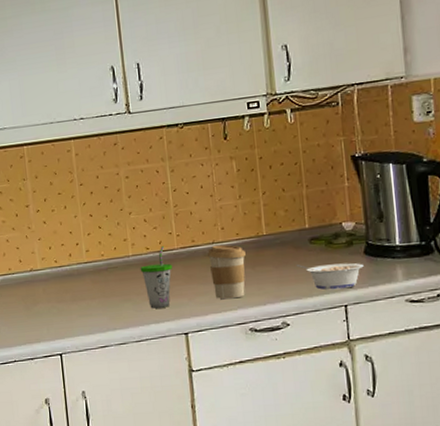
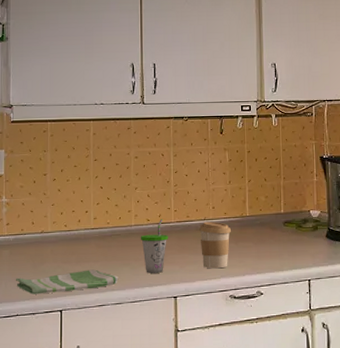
dish towel: none [8,307,120,339] -> present [15,269,118,295]
legume: present [296,263,364,290] -> none [271,243,325,266]

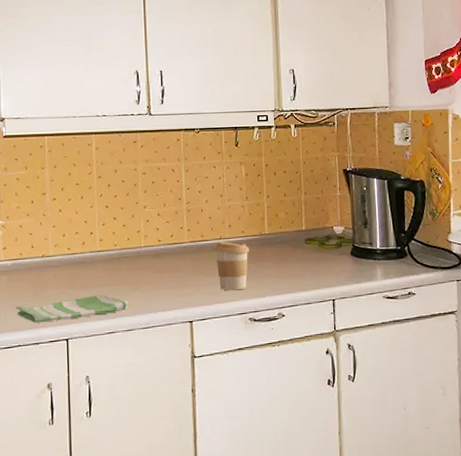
cup: present [140,218,168,273] -> none [151,238,182,297]

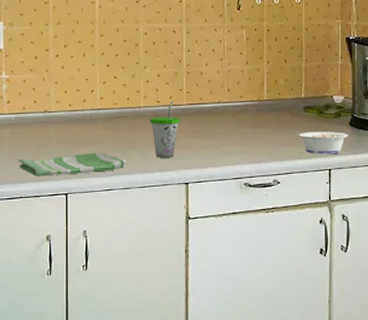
cup: none [151,238,182,297] -> present [149,100,180,158]
coffee cup: present [215,240,249,291] -> none [213,105,247,155]
legume: none [293,262,350,286] -> present [290,129,348,155]

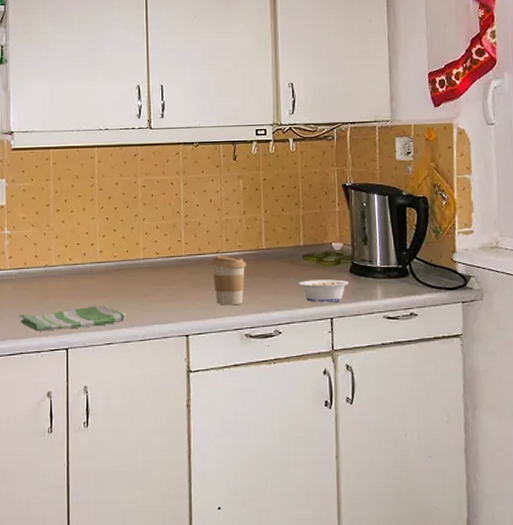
cup: present [149,100,180,158] -> none [149,251,179,310]
coffee cup: none [213,105,247,155] -> present [212,254,246,306]

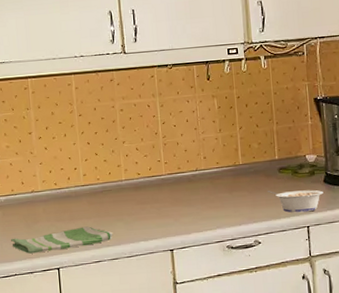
coffee cup: present [212,254,246,306] -> none [191,172,224,220]

